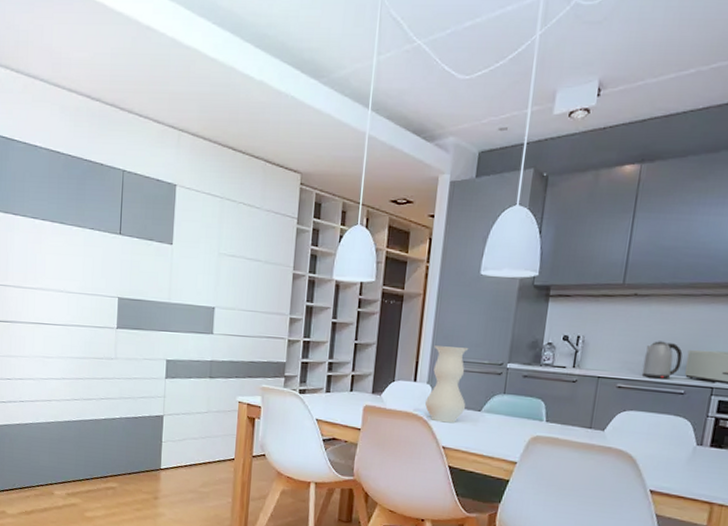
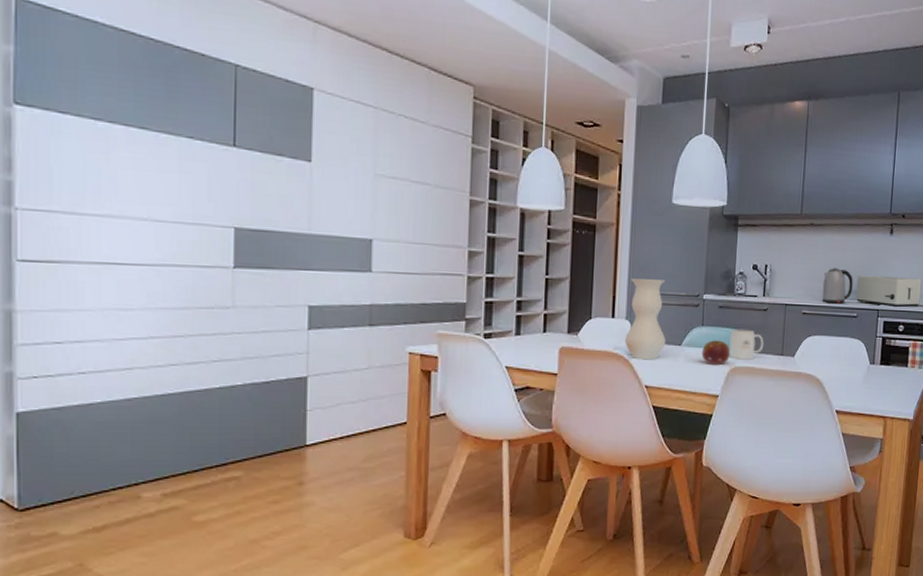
fruit: none [501,408,533,434] -> present [701,340,730,366]
mug: none [531,398,571,431] -> present [729,328,764,360]

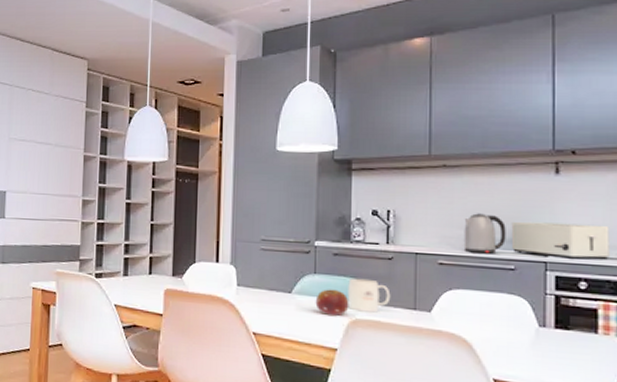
vase: present [625,278,666,360] -> none [230,224,275,307]

